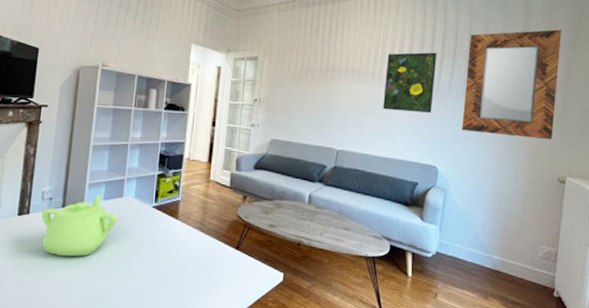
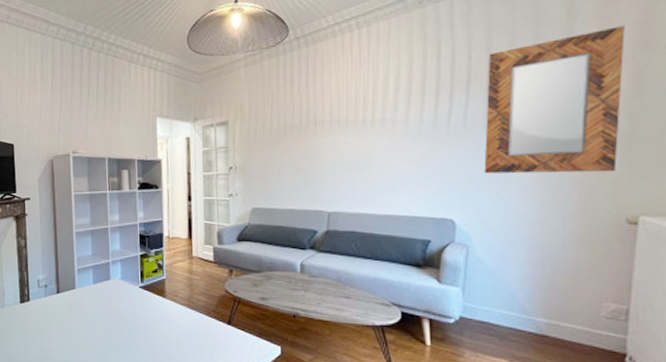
teapot: present [41,194,118,257] -> none [40,278,109,338]
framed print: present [383,52,437,113] -> none [379,83,445,161]

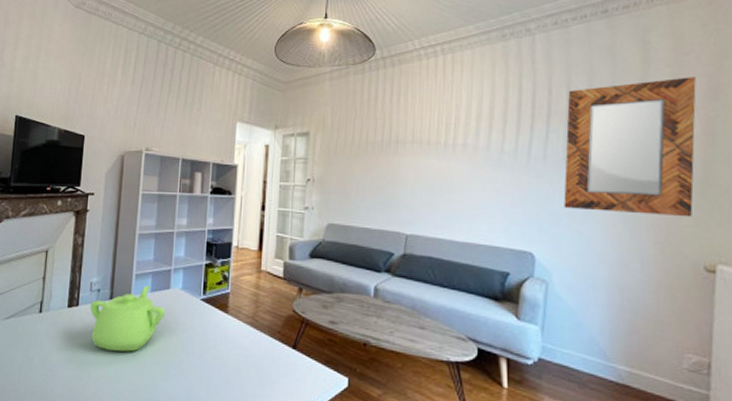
teapot: none [40,278,109,338] -> present [90,285,166,352]

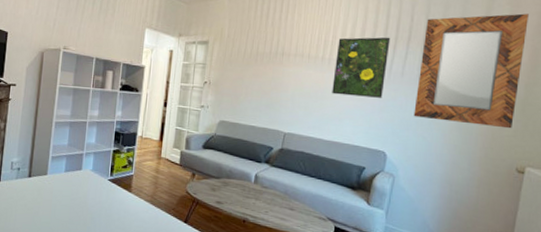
teapot: present [90,285,166,352] -> none [10,166,77,222]
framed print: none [460,115,526,188] -> present [332,37,391,98]

